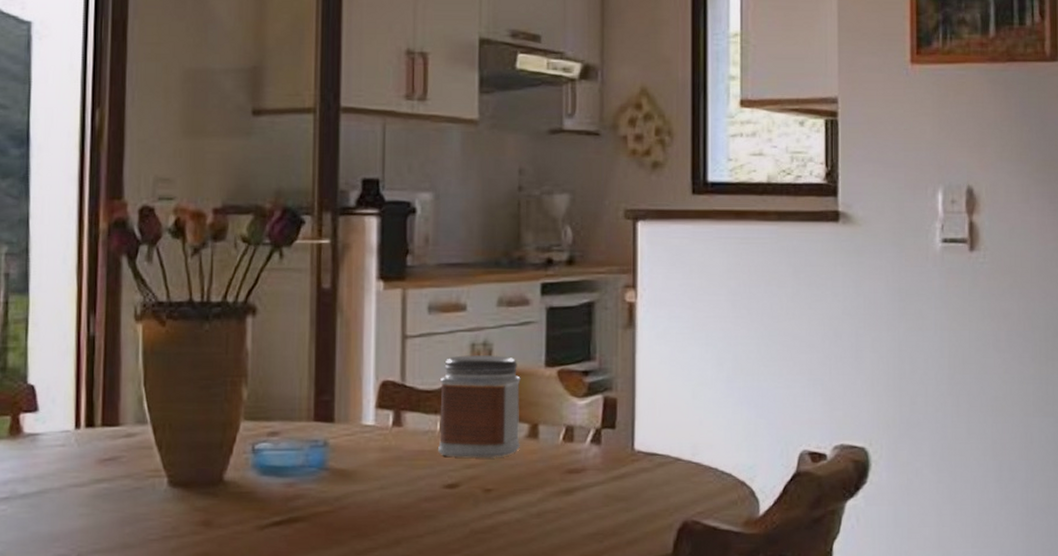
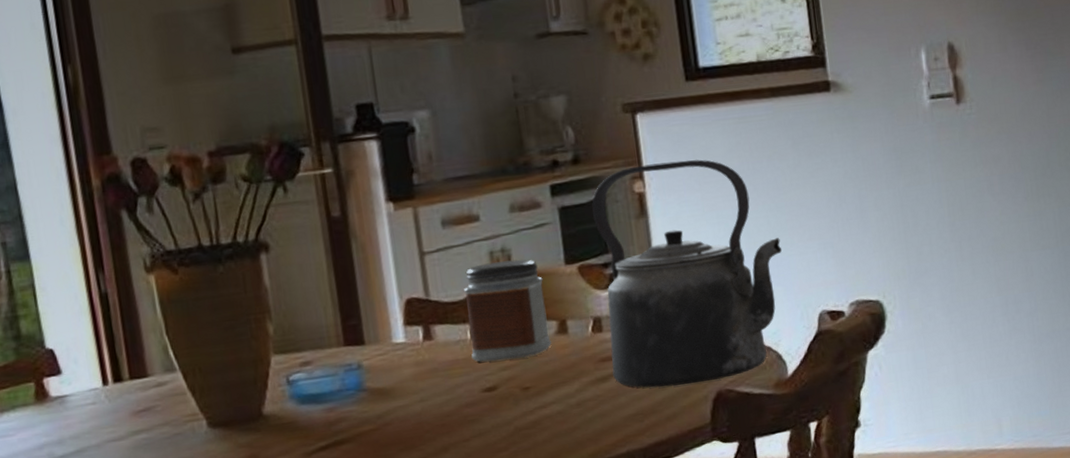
kettle: none [578,275,770,510] -> present [592,159,783,388]

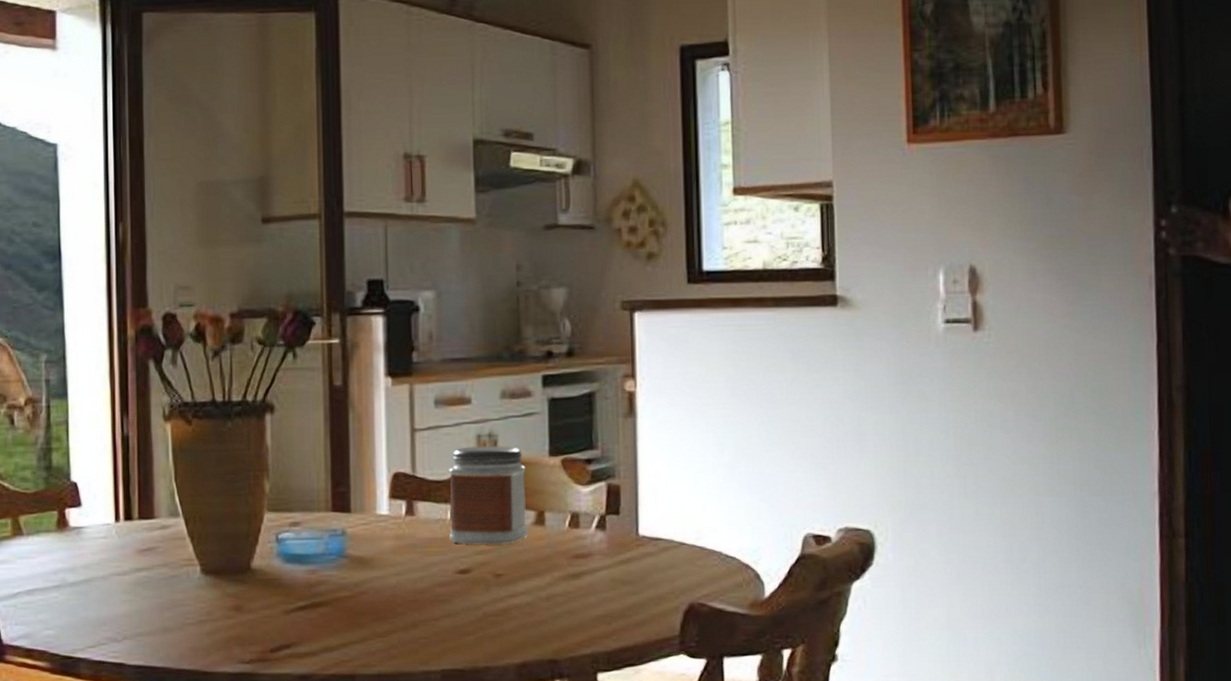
kettle: present [592,159,783,388] -> none [581,363,771,593]

